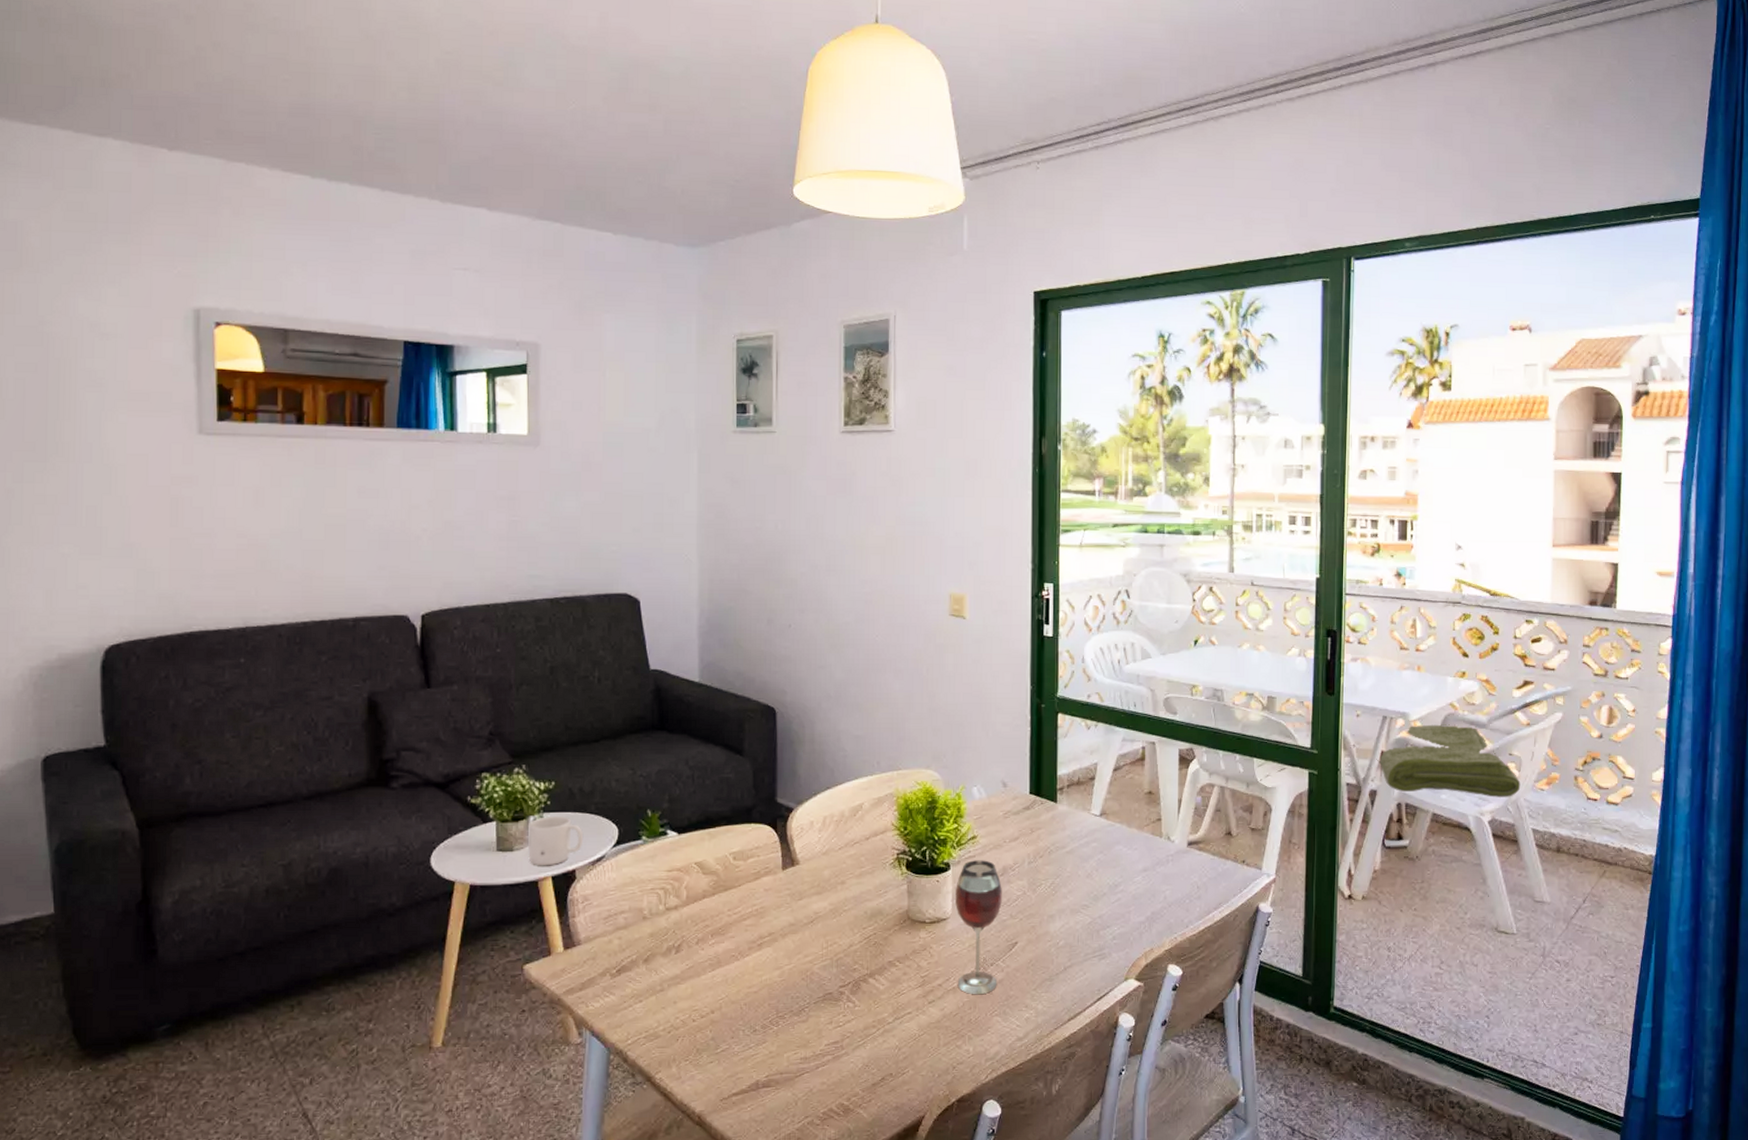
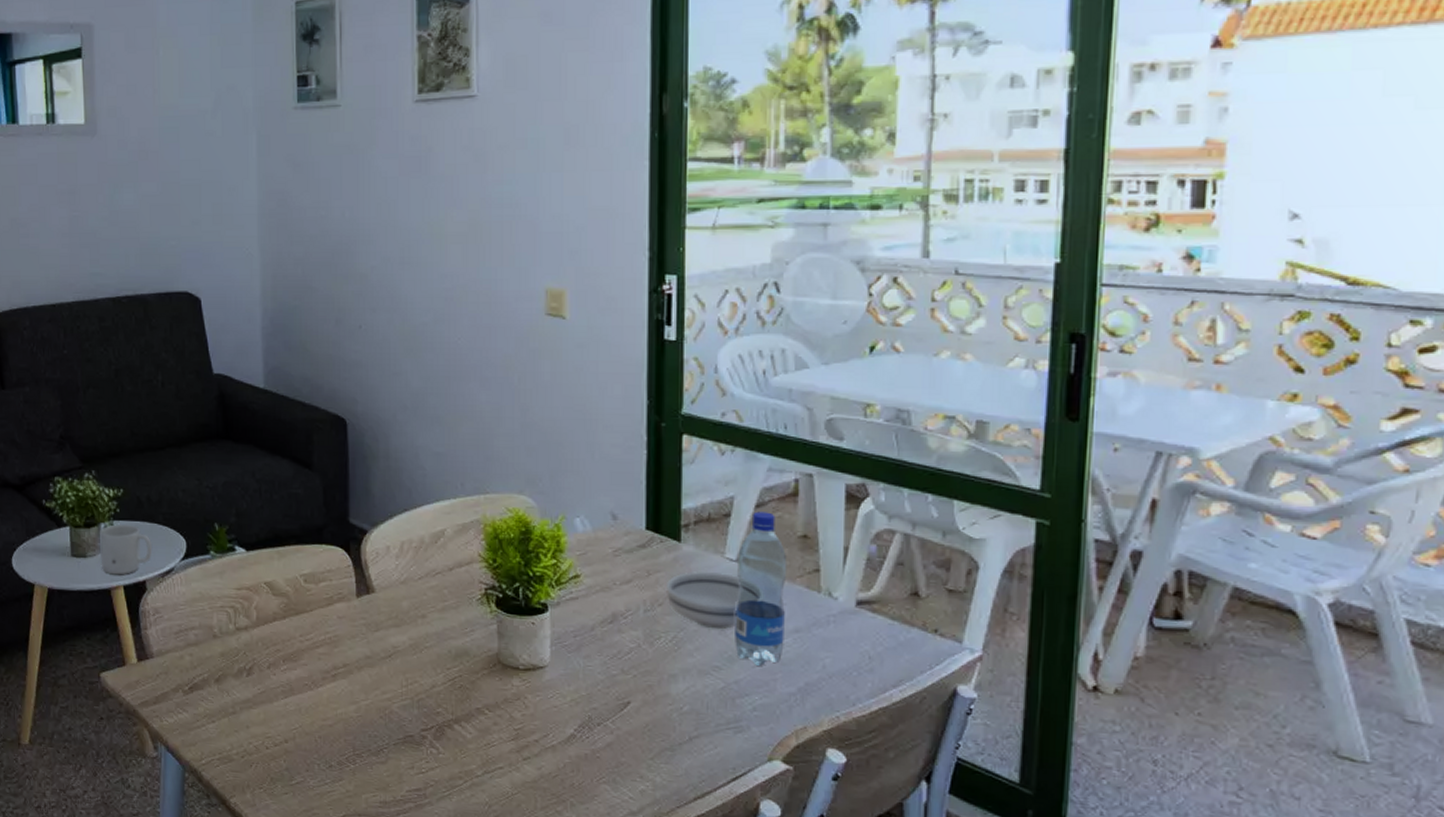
wineglass: present [955,860,1002,995] -> none [554,602,611,757]
bowl: none [1046,827,1103,873] -> present [667,571,741,629]
bottle: none [1099,774,1137,901] -> present [735,511,787,666]
towel: present [1376,724,1521,798] -> none [1143,465,1389,573]

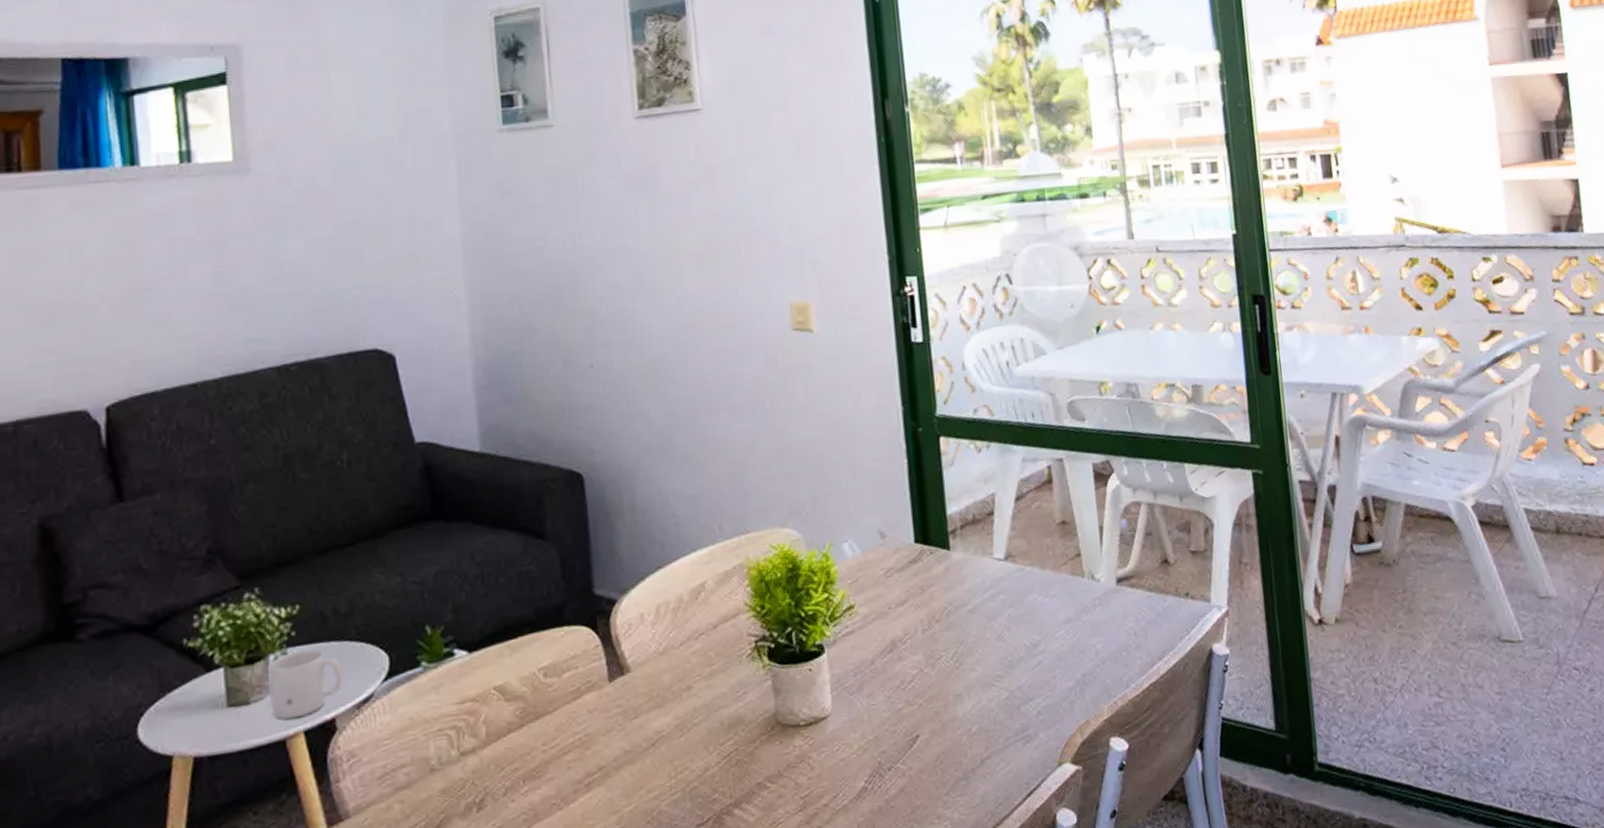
bowl: present [667,571,741,629] -> none [941,574,1012,636]
bottle: present [735,511,787,666] -> none [1005,503,1059,666]

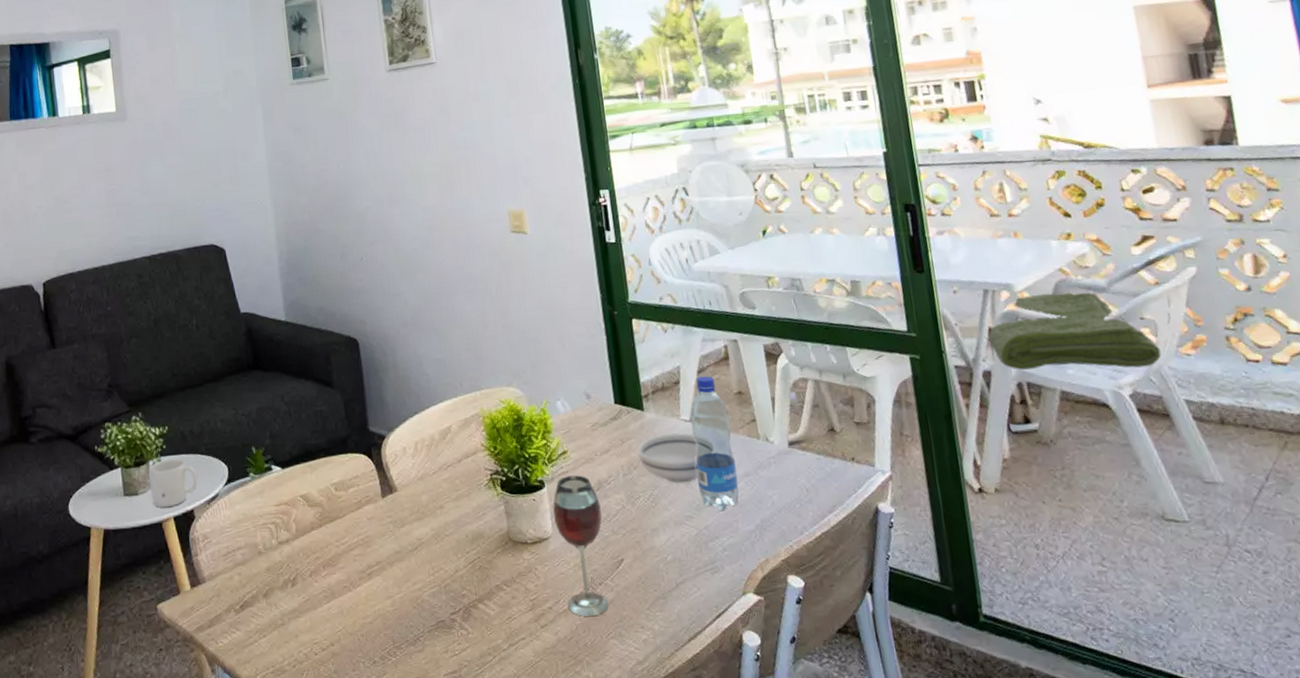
wineglass: none [834,634,899,812] -> present [553,475,609,617]
bowl: none [941,574,1012,636] -> present [638,433,699,483]
bottle: none [1005,503,1059,666] -> present [690,376,739,510]
towel: none [1330,392,1504,483] -> present [984,291,1162,370]

